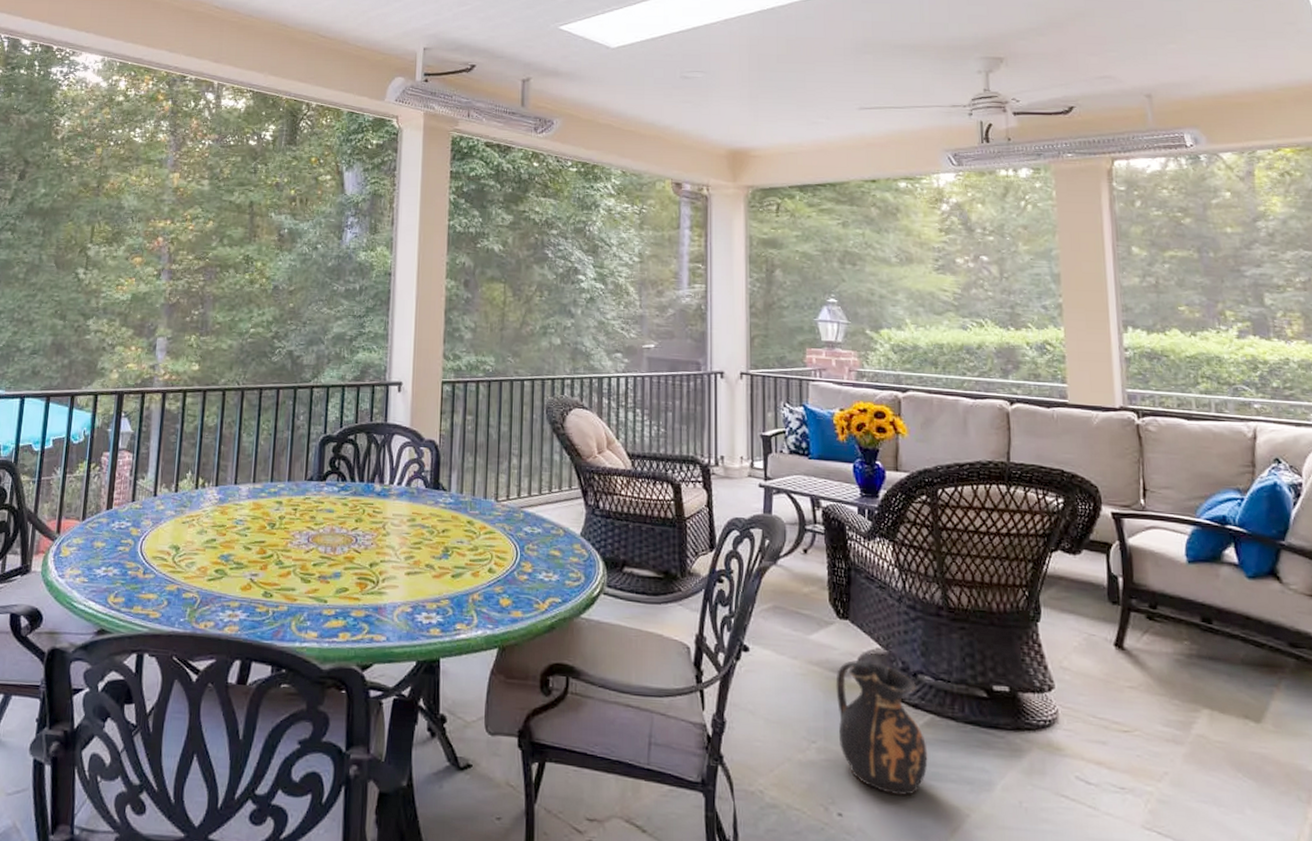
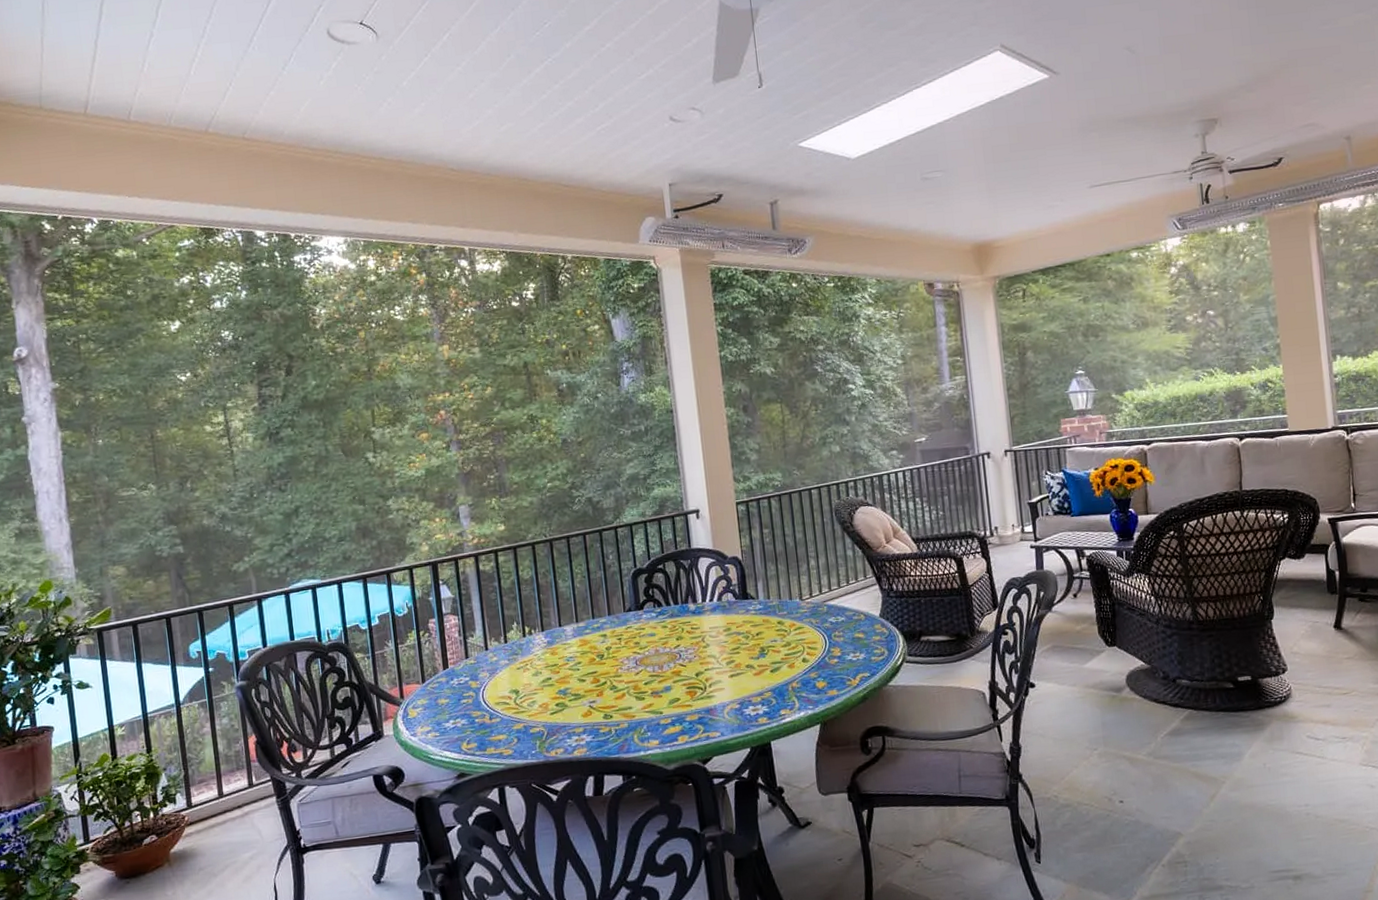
ceramic jug: present [836,660,928,796] -> none [1109,677,1189,778]

